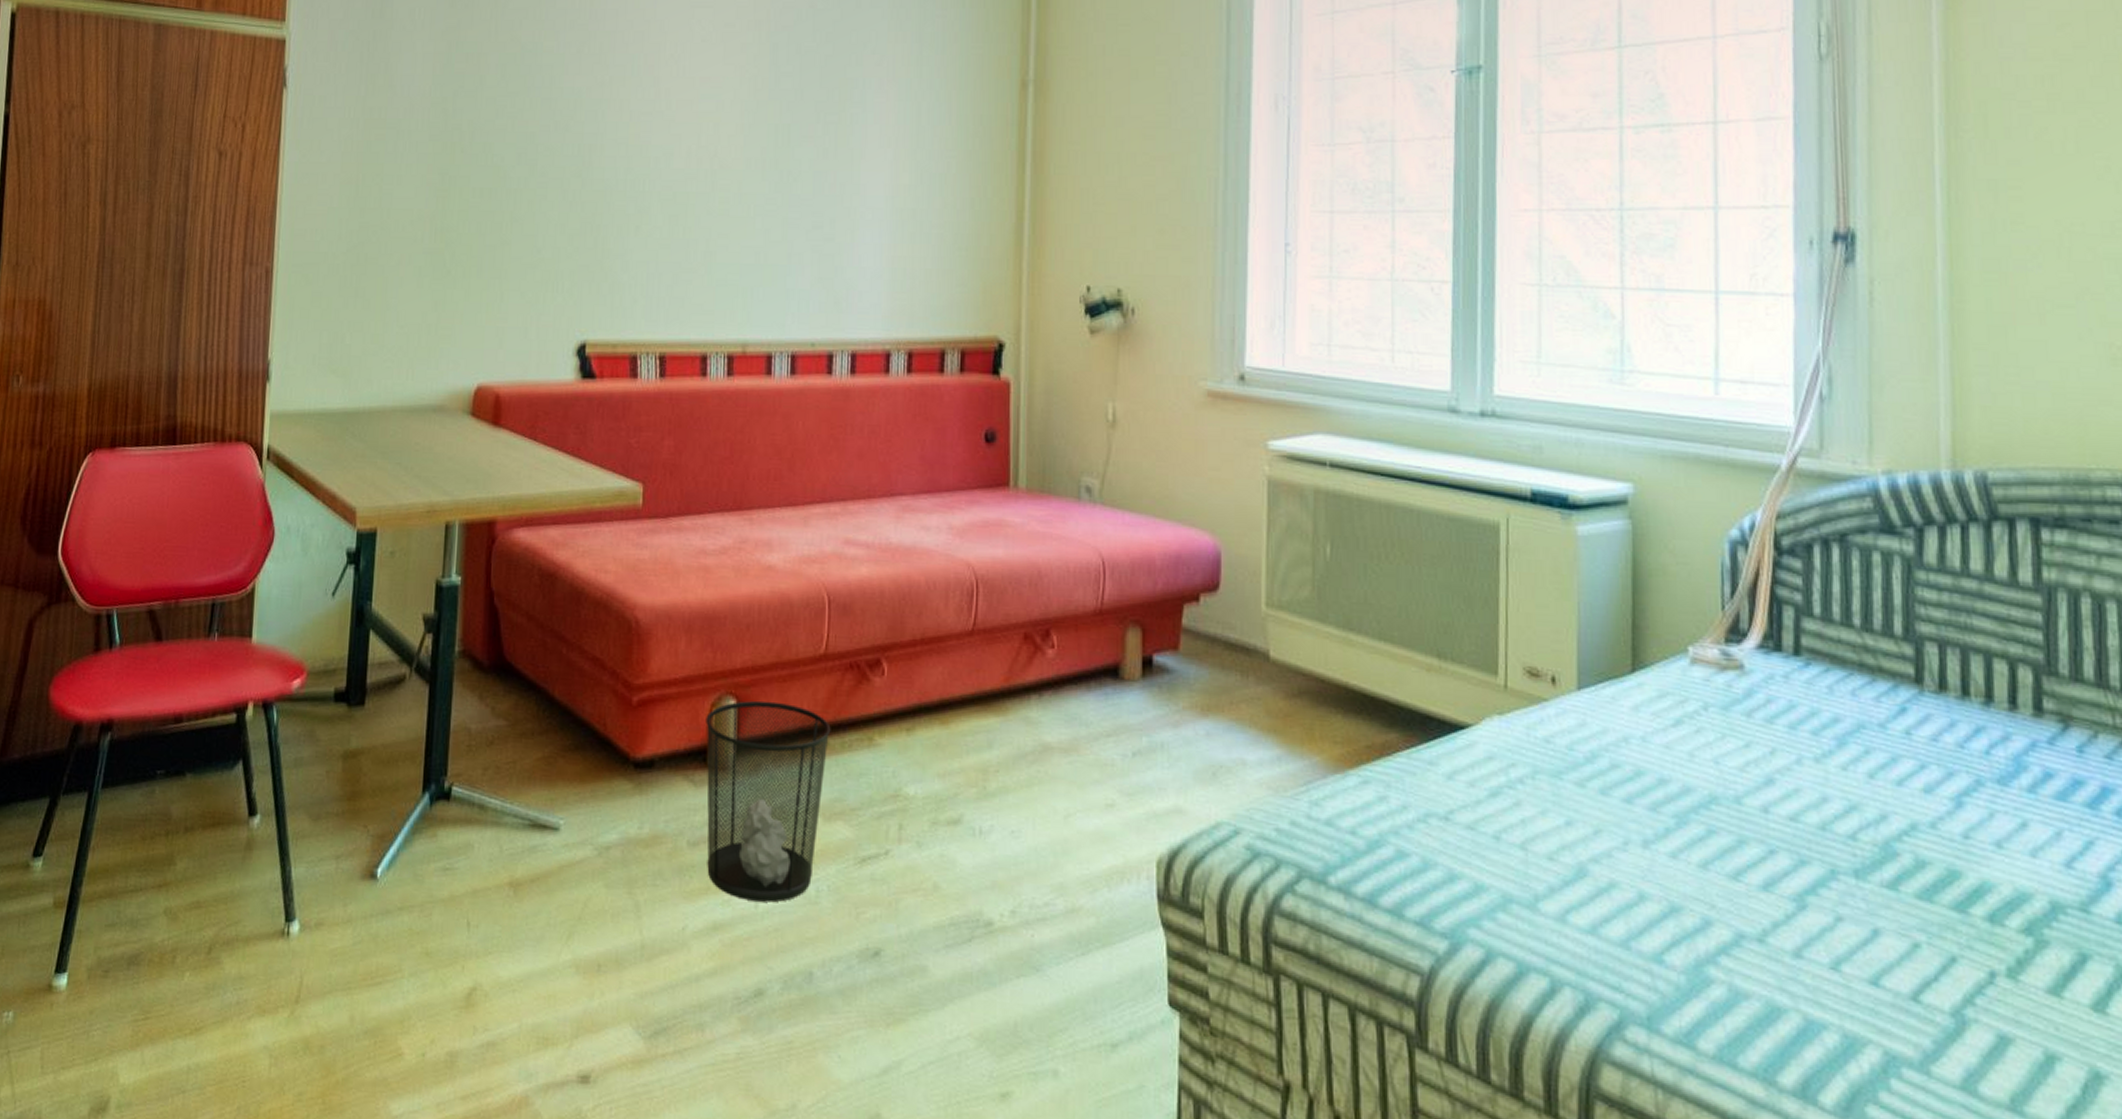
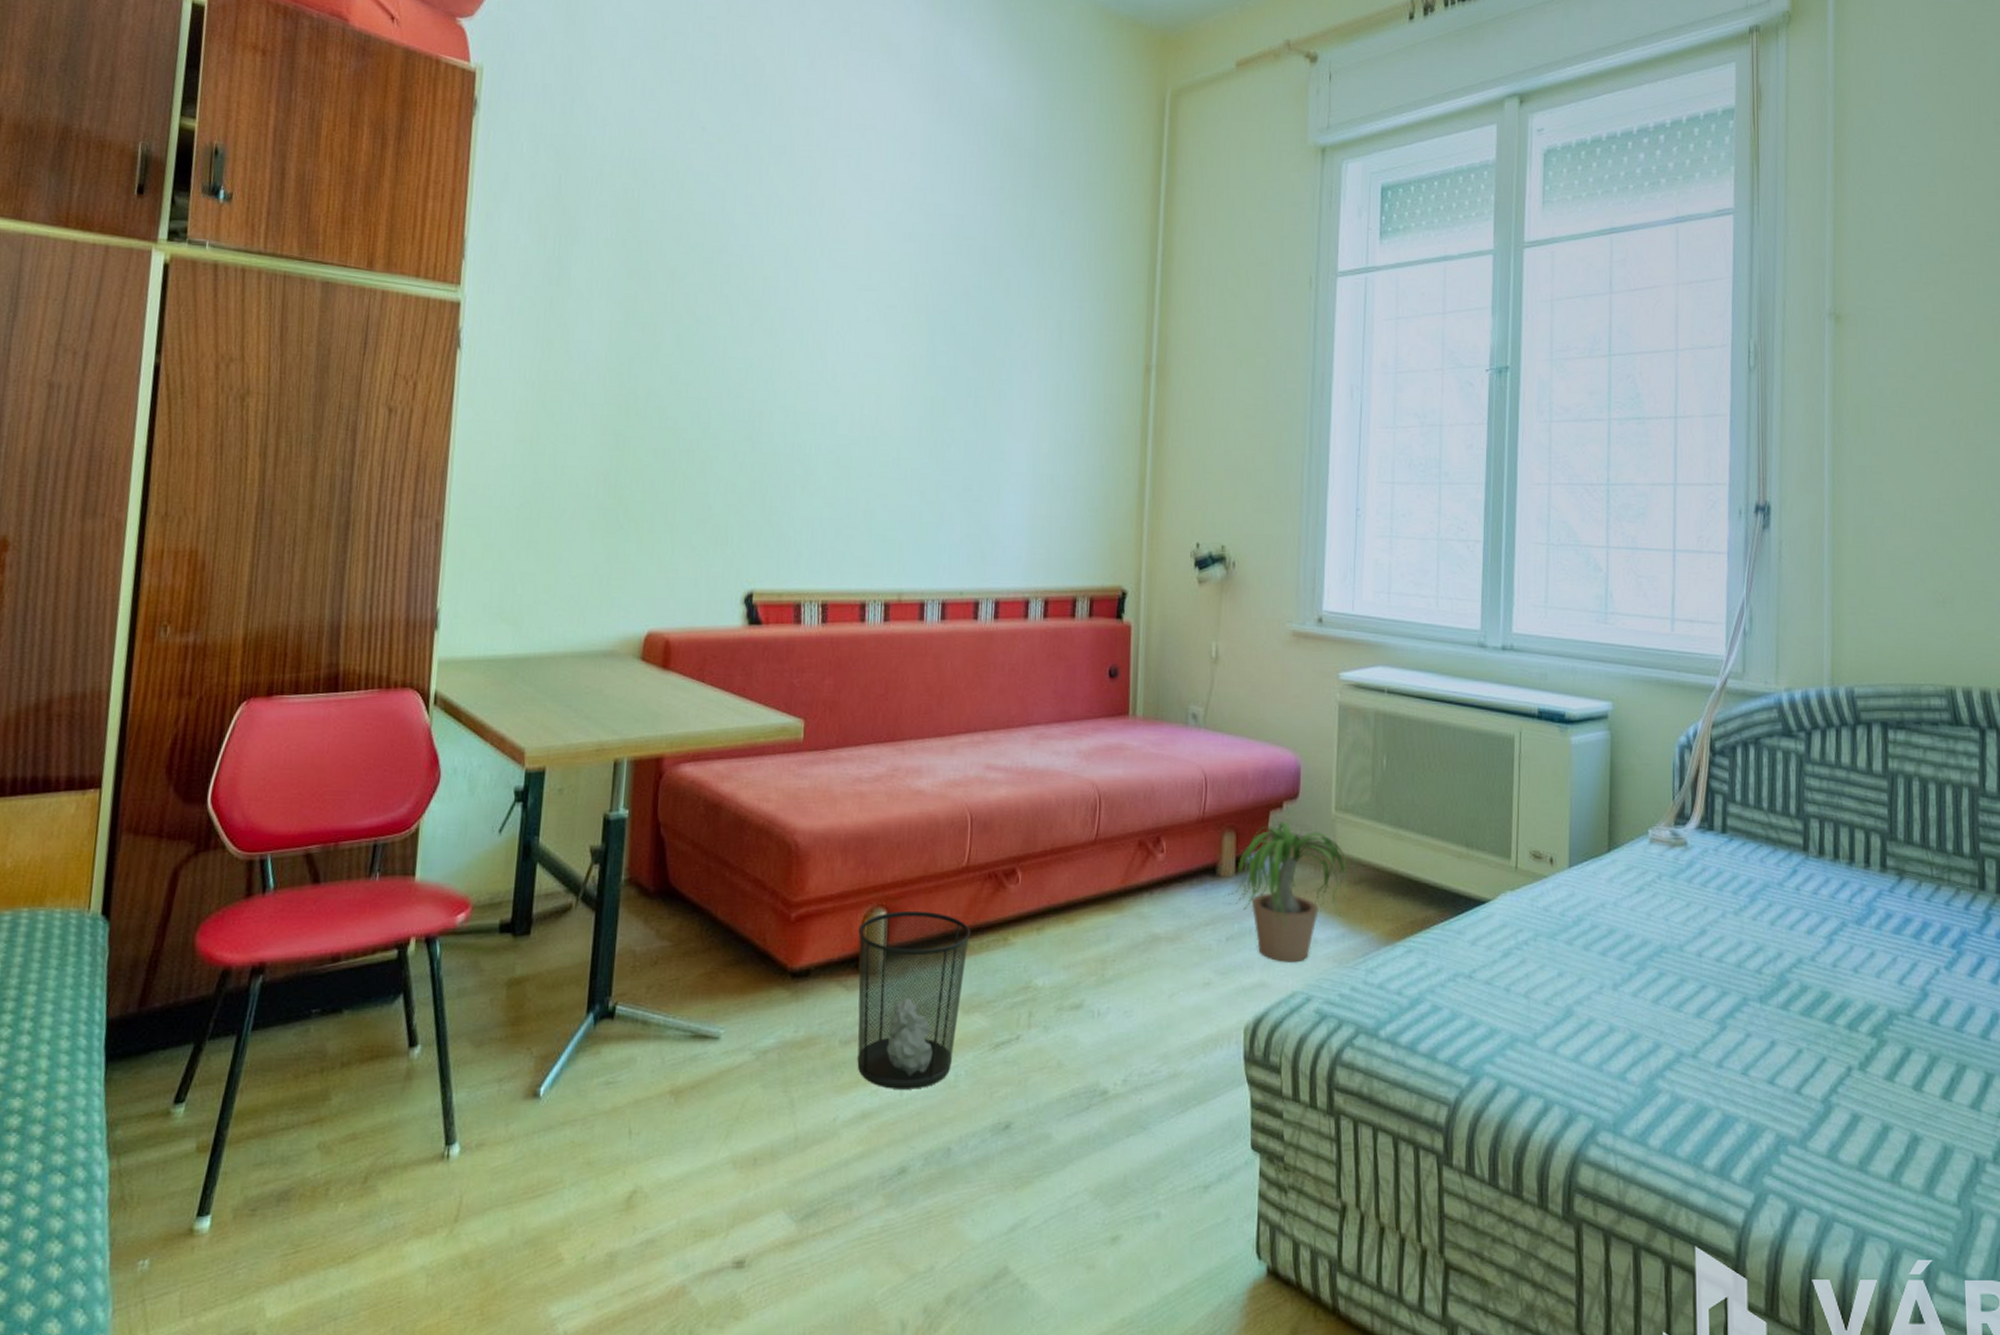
potted plant: none [1129,617,1303,787] -> present [1225,821,1362,963]

